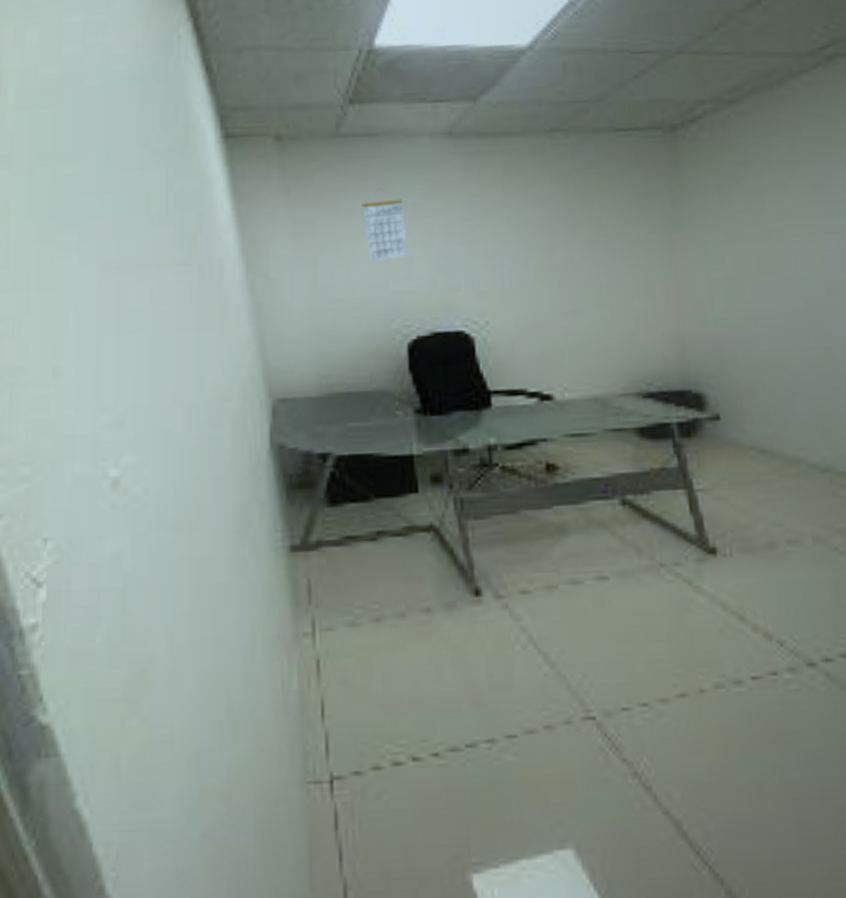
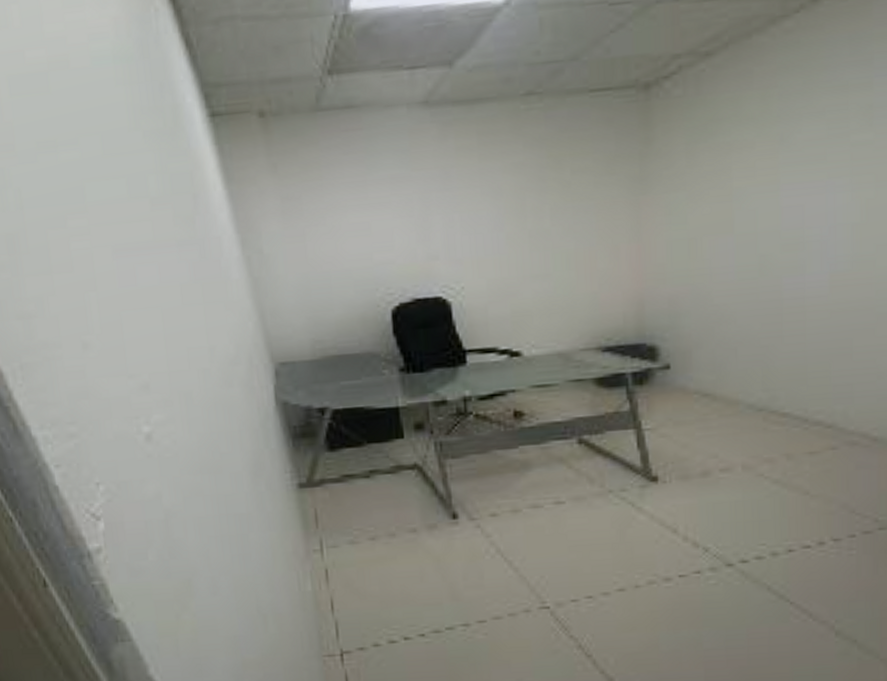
calendar: present [362,190,408,261] -> none [344,163,389,234]

